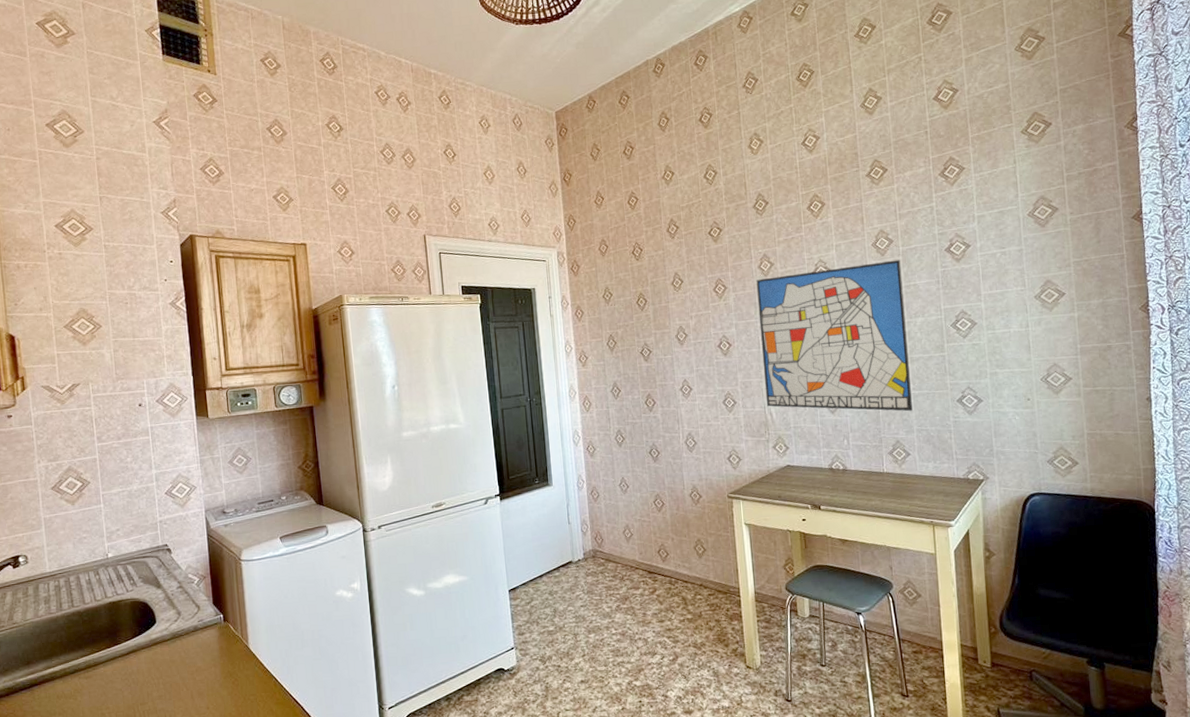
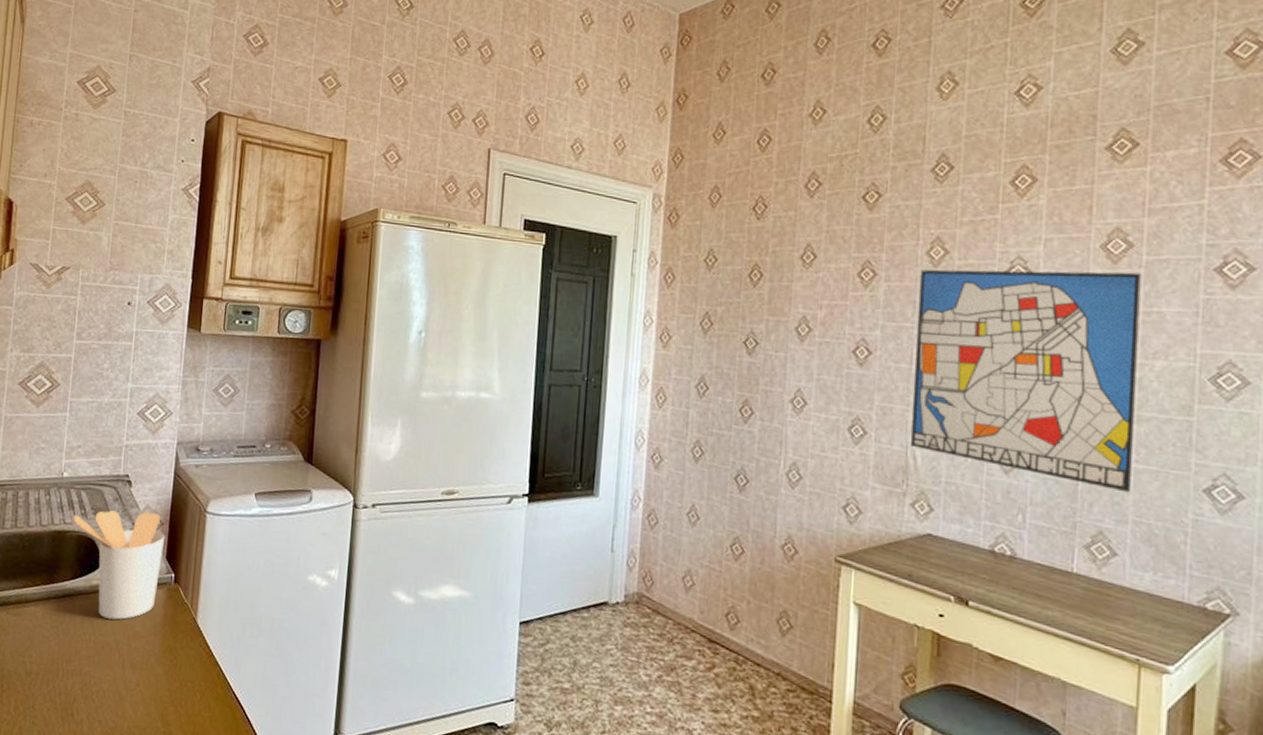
utensil holder: none [124,570,210,663] -> present [73,510,165,620]

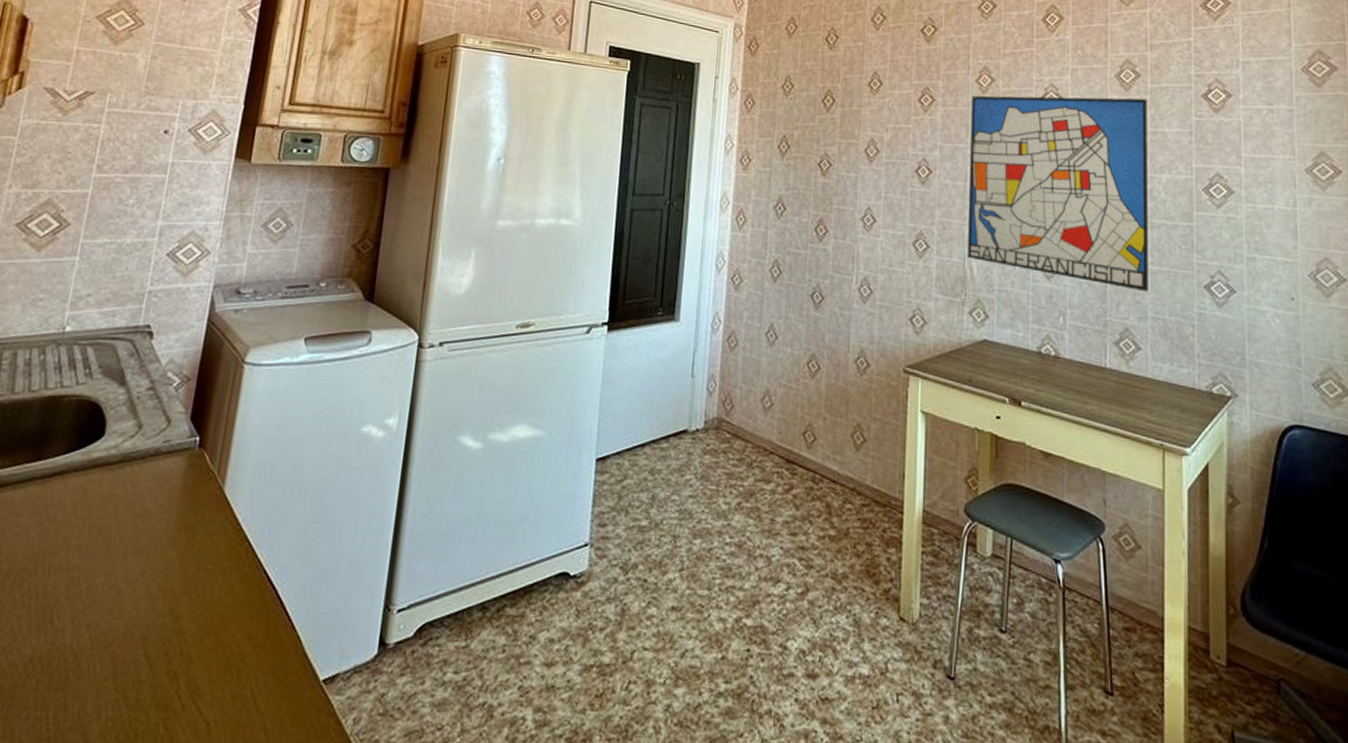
utensil holder: present [73,510,165,620] -> none [73,367,191,498]

